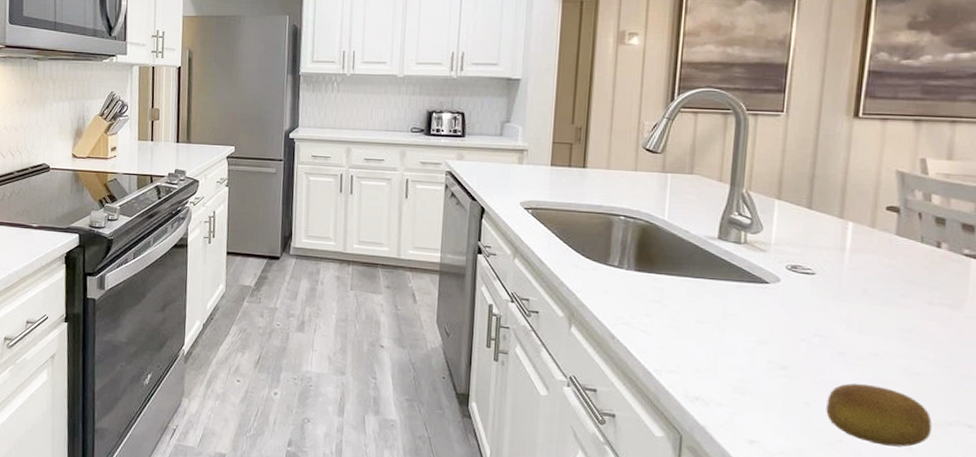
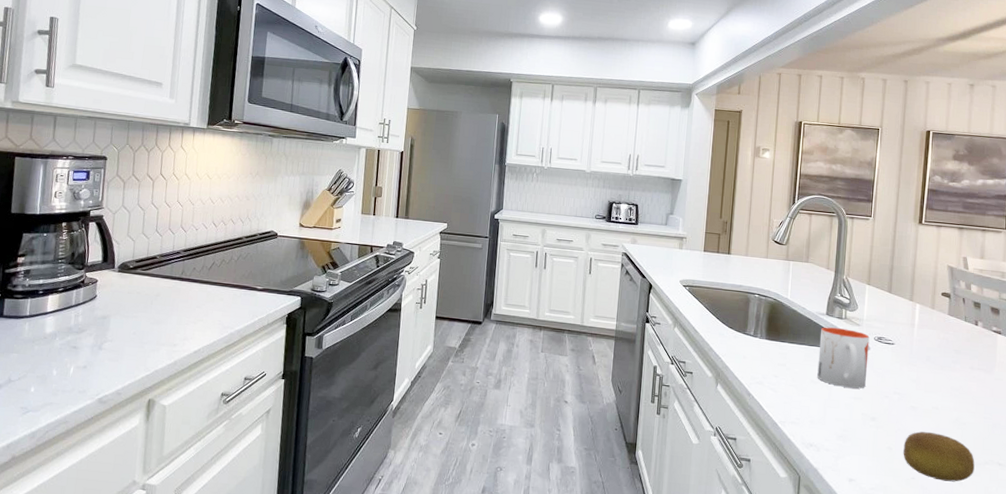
mug: none [705,254,780,331] -> present [817,327,870,389]

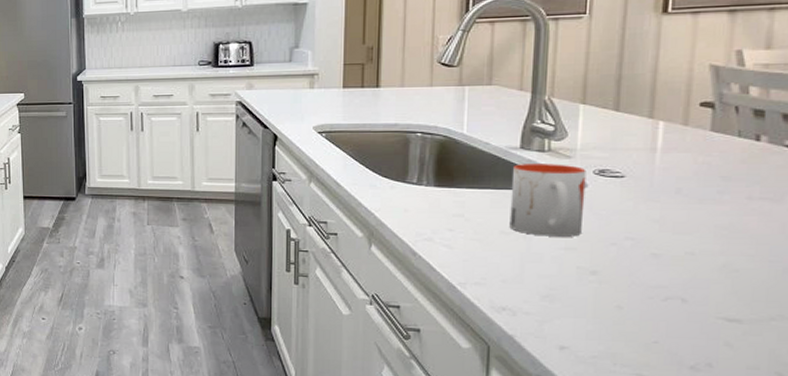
fruit: present [903,431,975,482] -> none [640,284,754,345]

